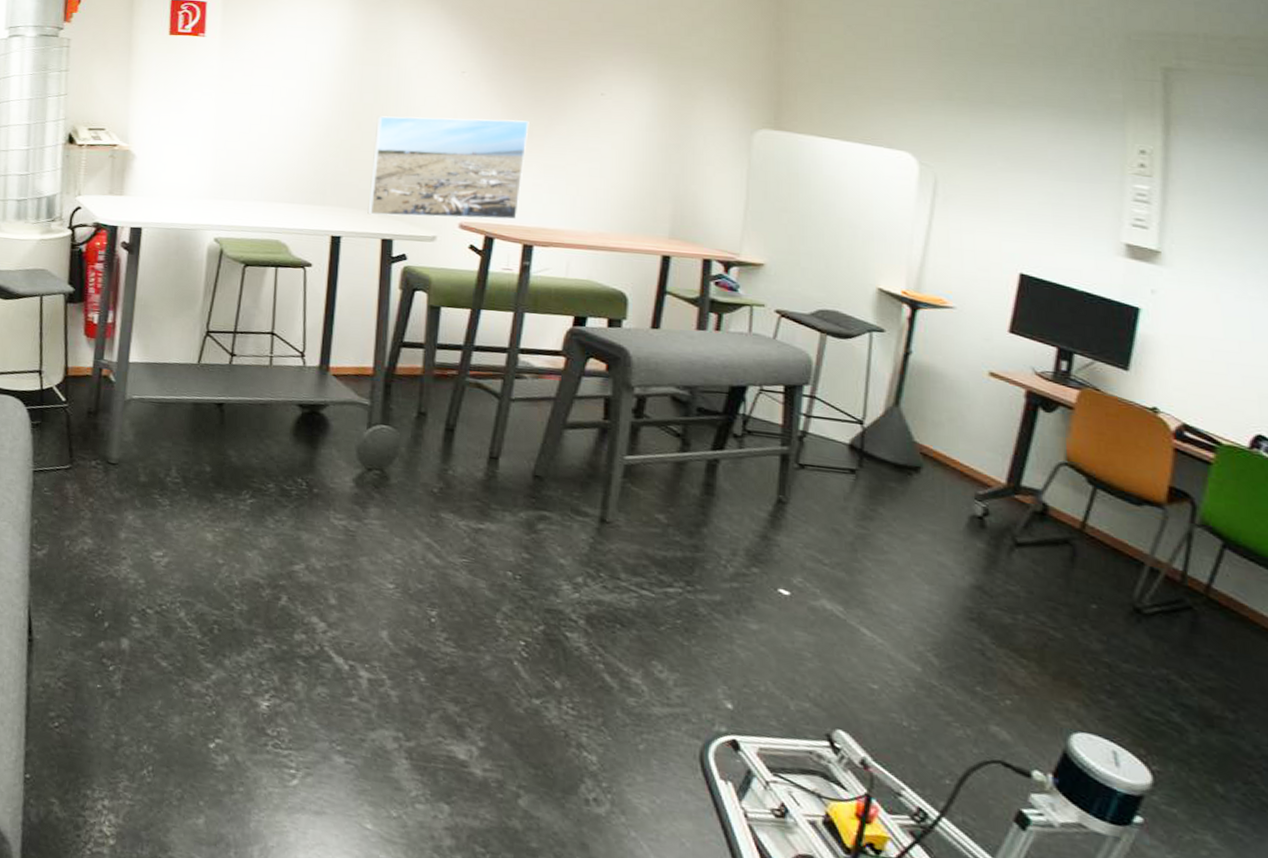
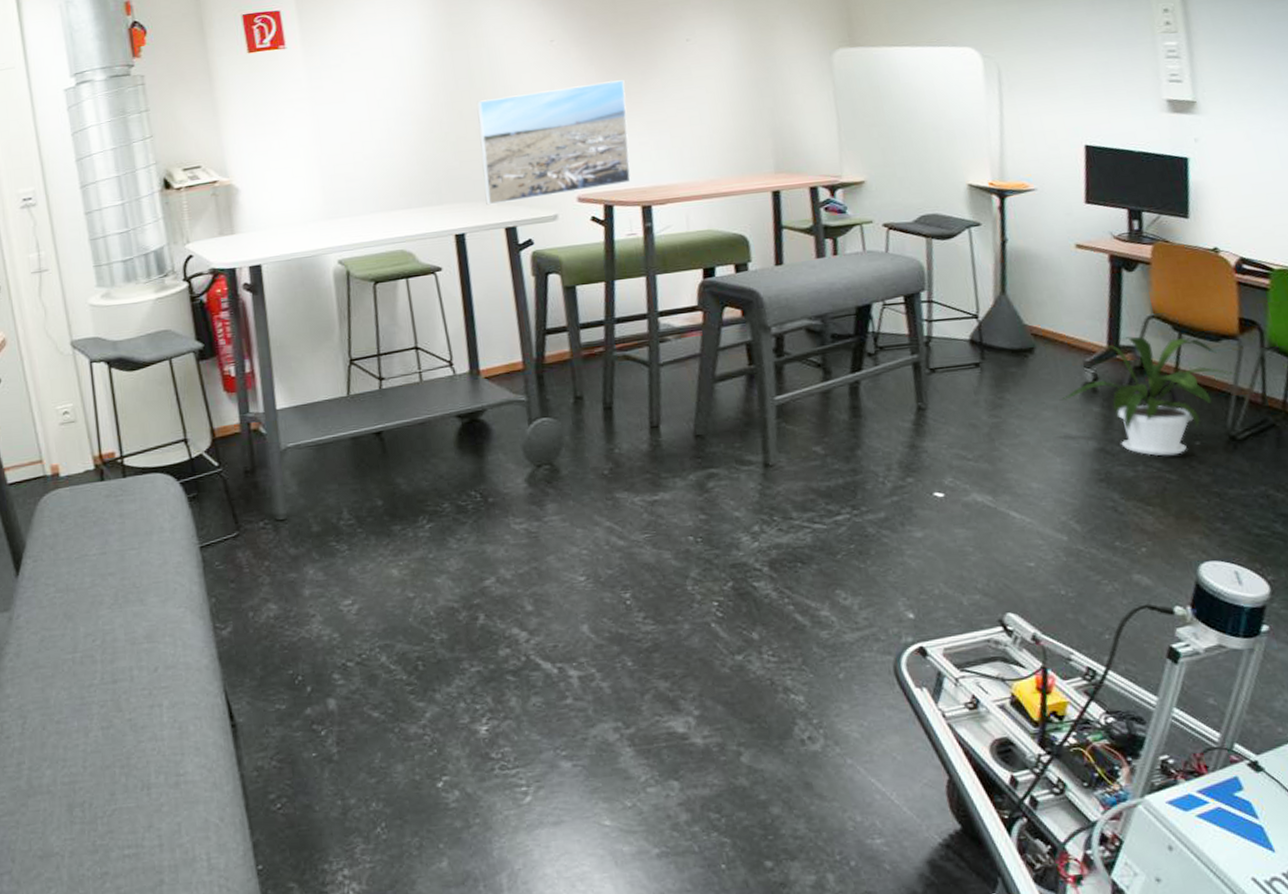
house plant: none [941,478,1158,614] -> present [1060,336,1239,456]

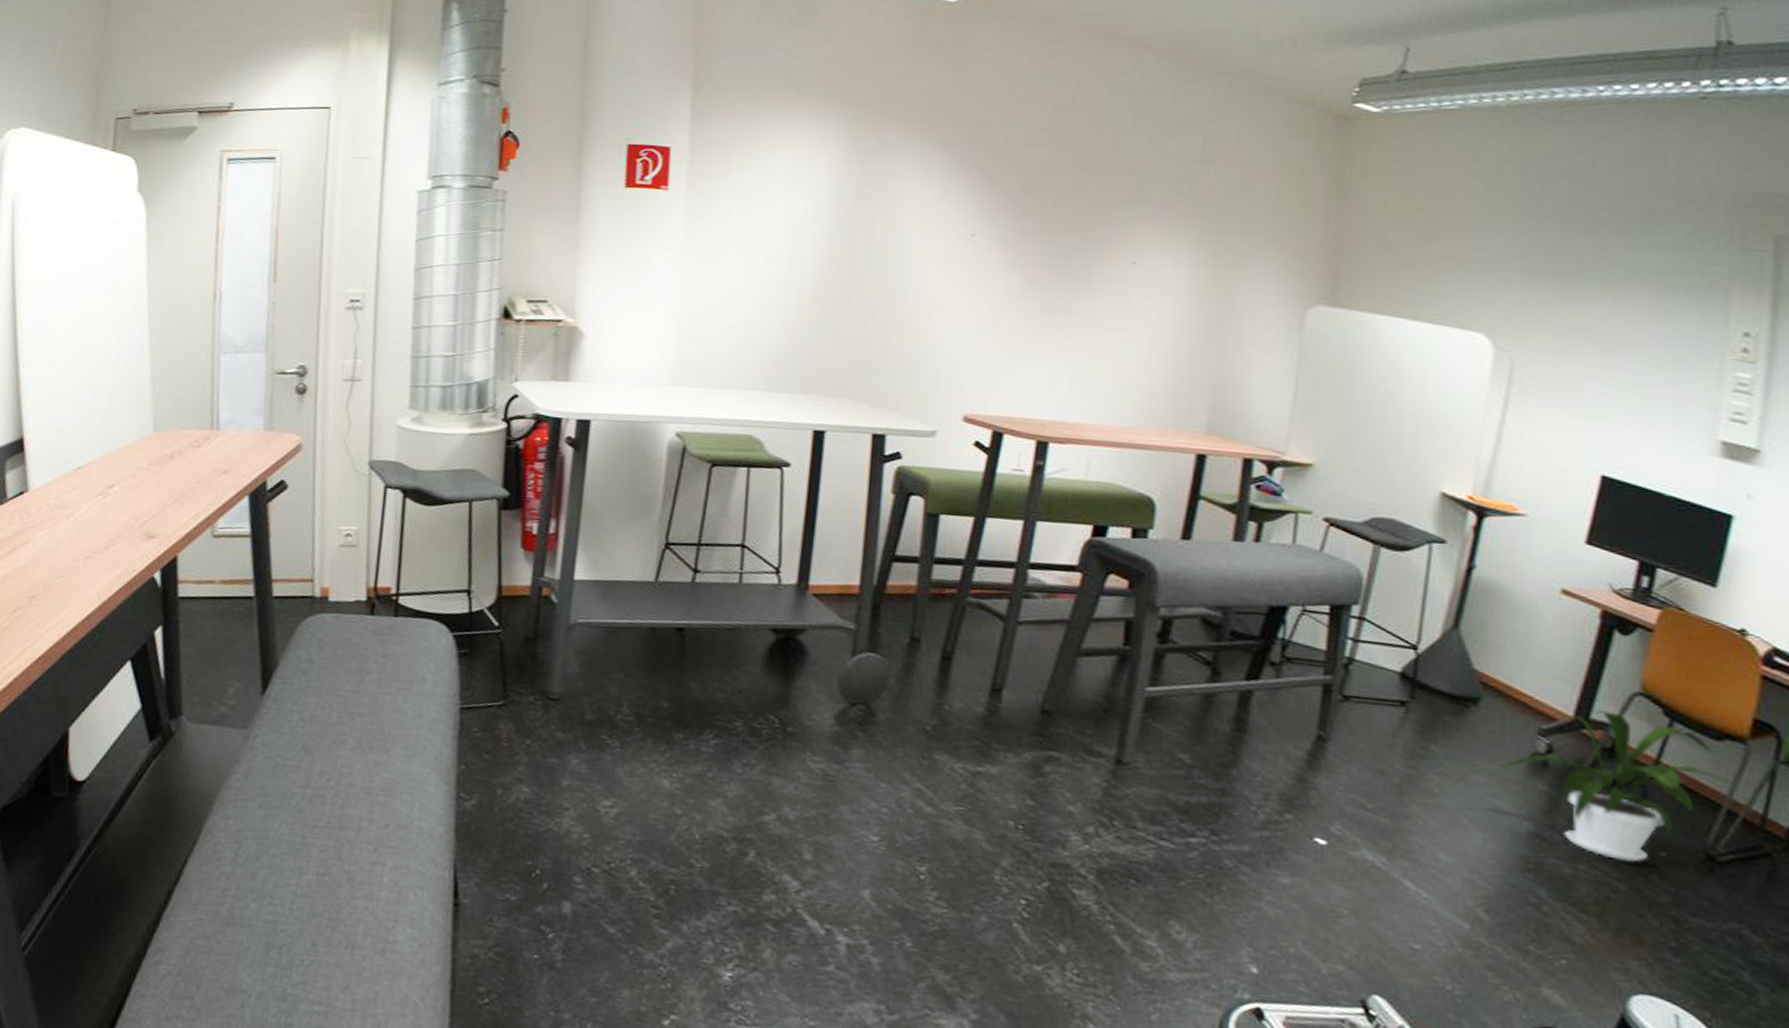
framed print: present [477,80,631,205] -> none [857,287,1048,412]

